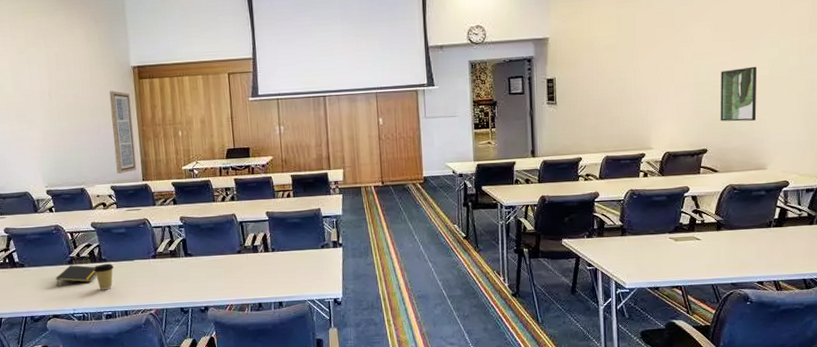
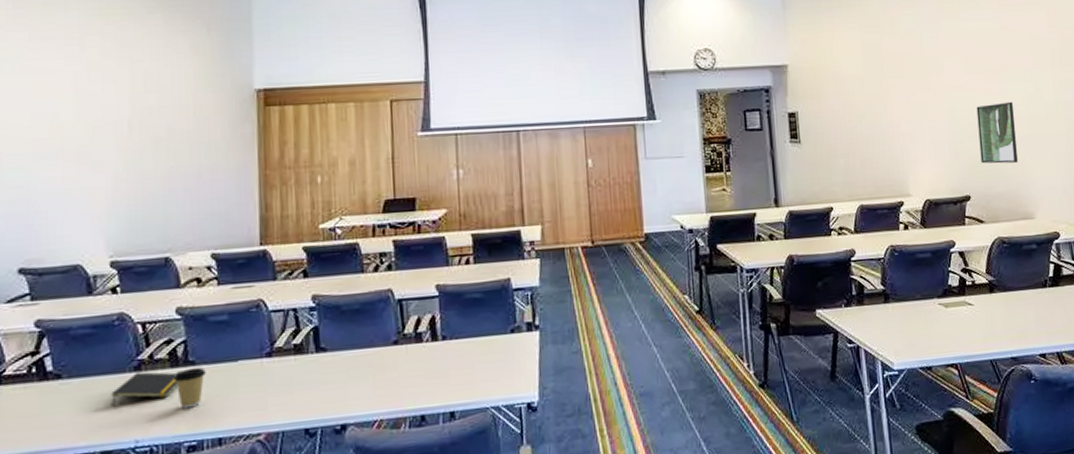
wall art: present [109,91,137,174] -> none [219,121,253,237]

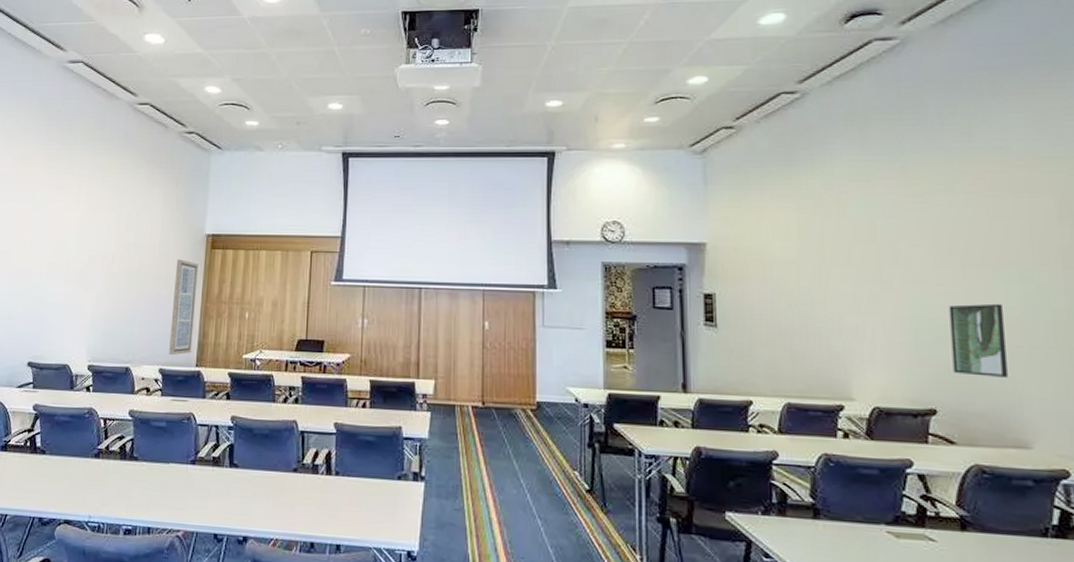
notepad: present [111,372,179,407] -> none [76,459,125,484]
coffee cup: present [173,368,206,409] -> none [121,463,145,497]
wall art: none [219,121,253,237] -> present [169,259,198,356]

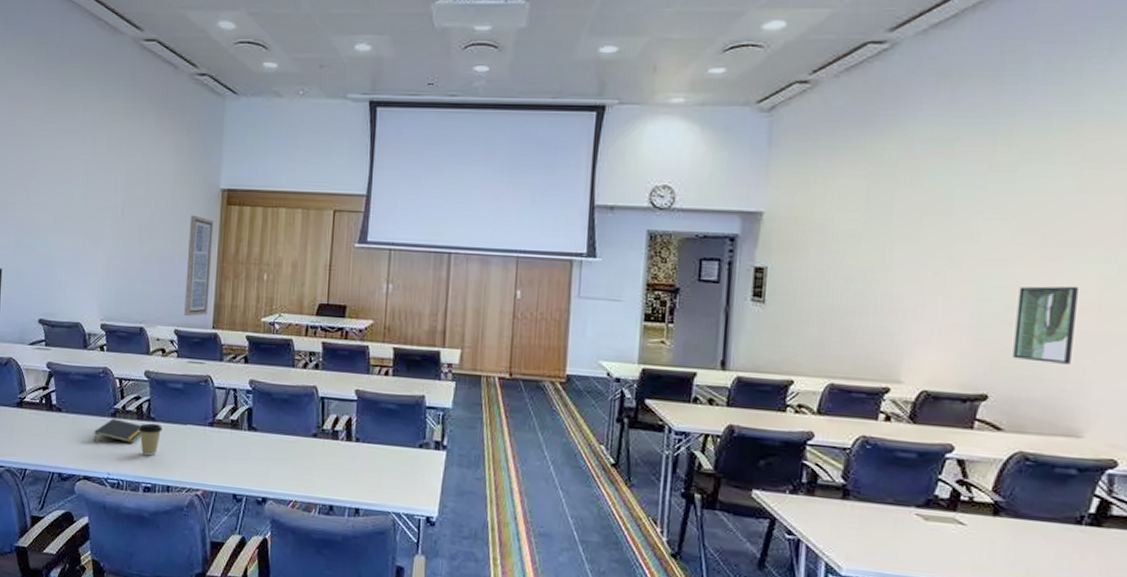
notepad: none [76,459,125,484] -> present [94,418,142,443]
coffee cup: none [121,463,145,497] -> present [138,423,162,456]

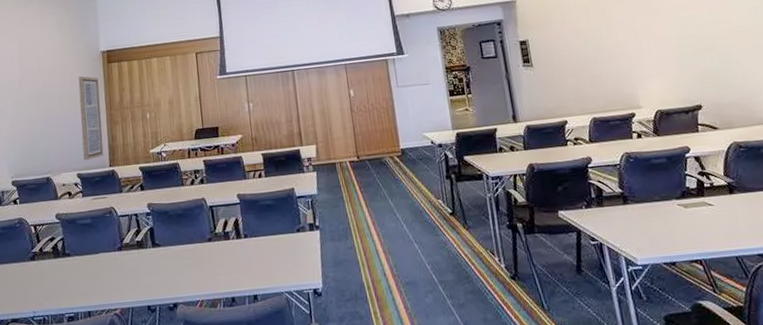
notepad: present [94,418,142,443] -> none [16,261,60,286]
coffee cup: present [138,423,162,456] -> none [56,258,78,289]
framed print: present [1012,285,1078,364] -> none [700,16,748,75]

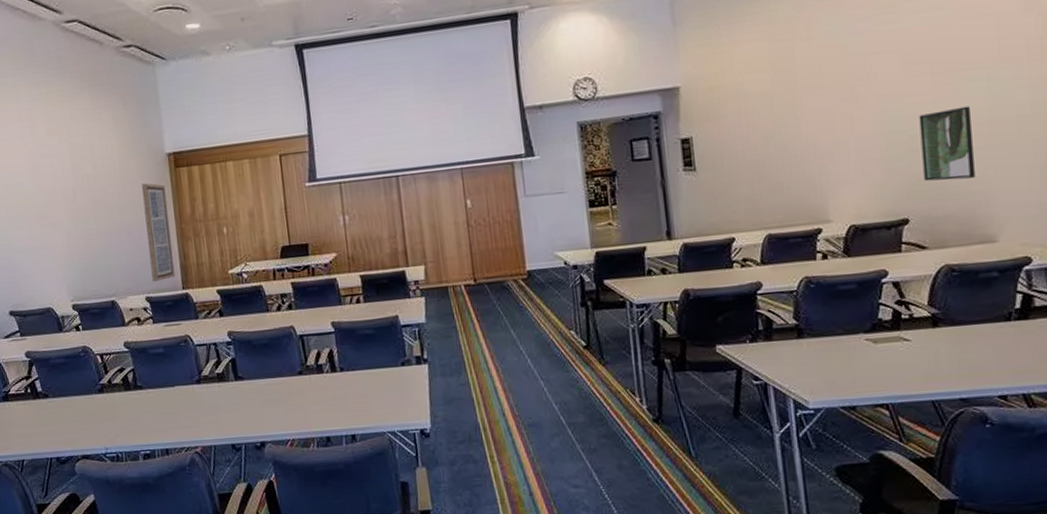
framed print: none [700,16,748,75] -> present [919,106,975,182]

